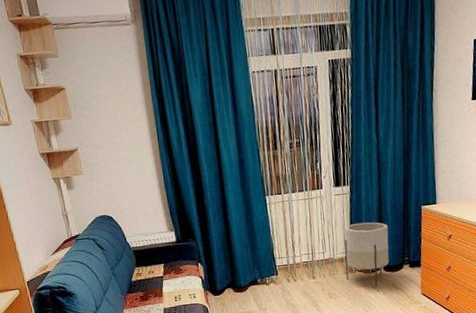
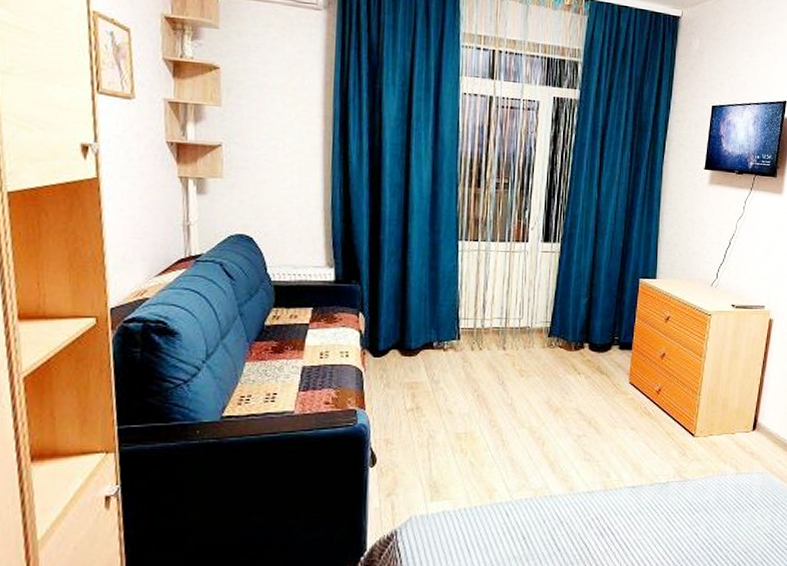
planter: present [344,222,389,286] -> none [543,288,599,368]

